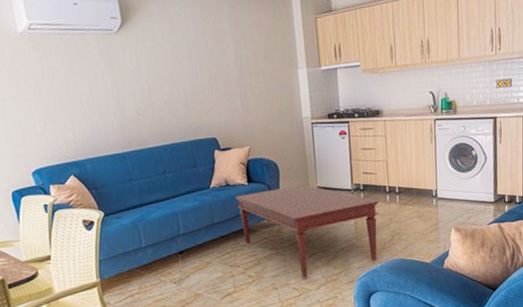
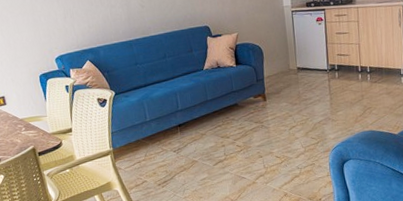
coffee table: present [235,184,379,278] -> none [225,66,351,148]

